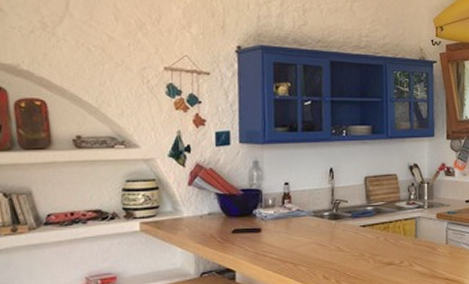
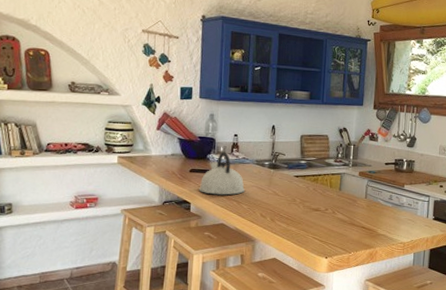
kettle: none [245,204,301,258] -> present [199,151,245,195]

